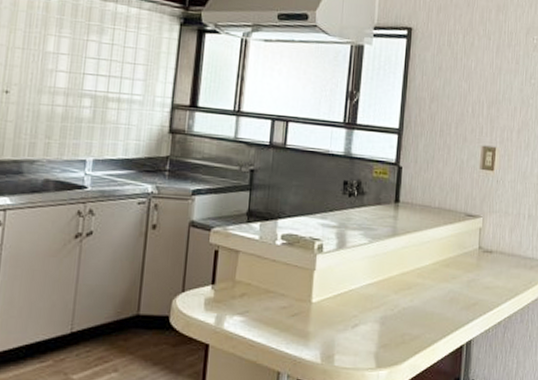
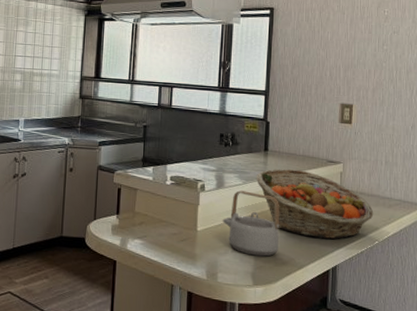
teapot: none [342,251,410,332] -> present [222,190,280,257]
fruit basket: none [383,223,514,308] -> present [256,168,374,239]

